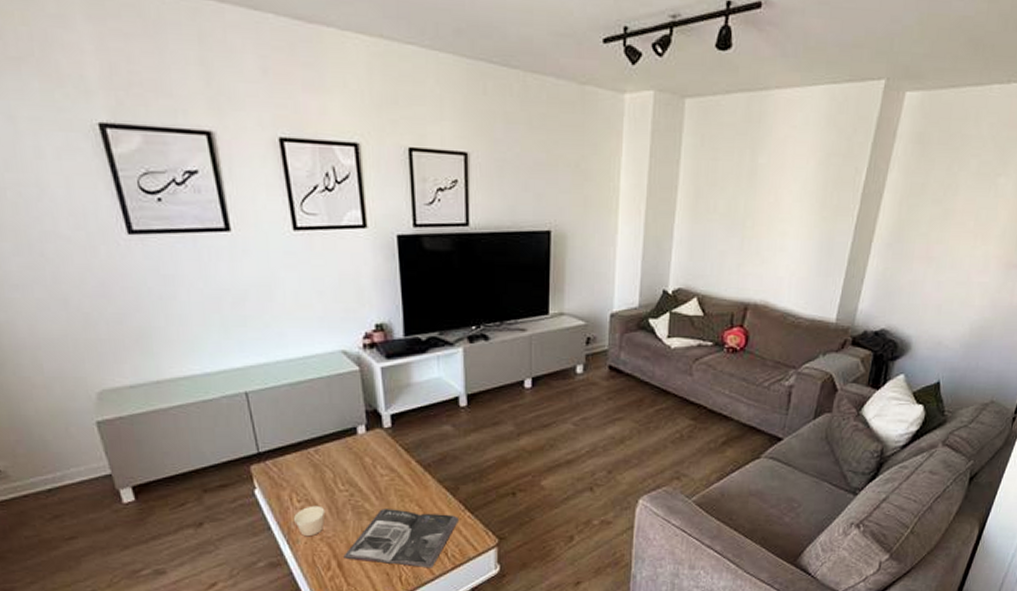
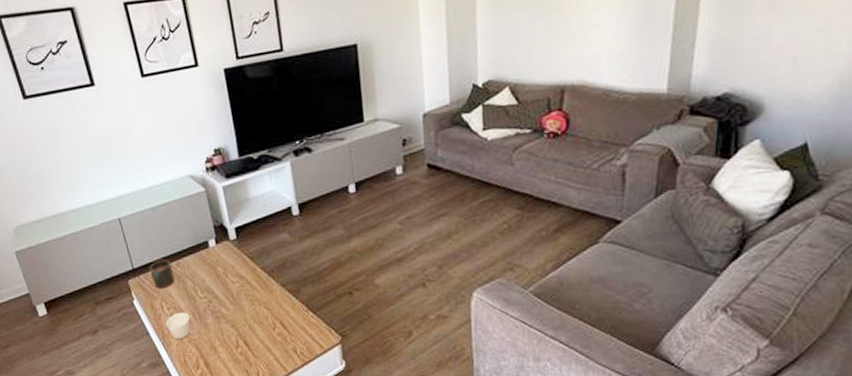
mug: none [279,444,311,478] -> present [149,259,175,289]
magazine: present [343,509,458,568] -> none [209,312,303,365]

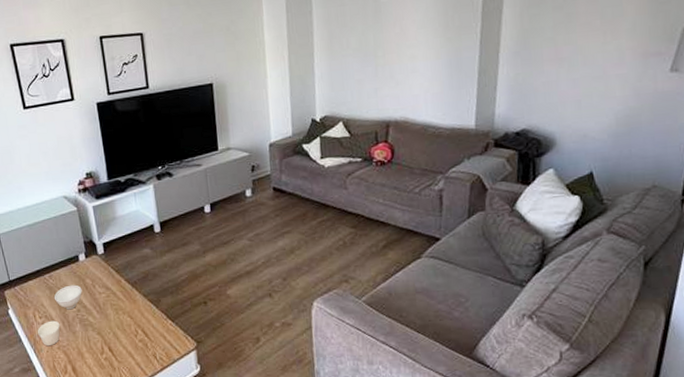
mug: present [149,259,175,289] -> none [24,272,47,299]
bowl: none [182,273,214,301] -> present [54,285,82,310]

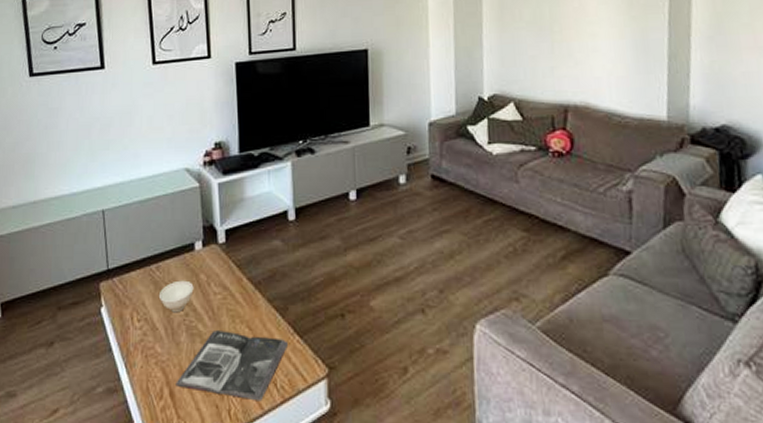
candle: present [37,320,61,347] -> none [132,325,162,360]
magazine: none [76,320,163,370] -> present [176,331,288,401]

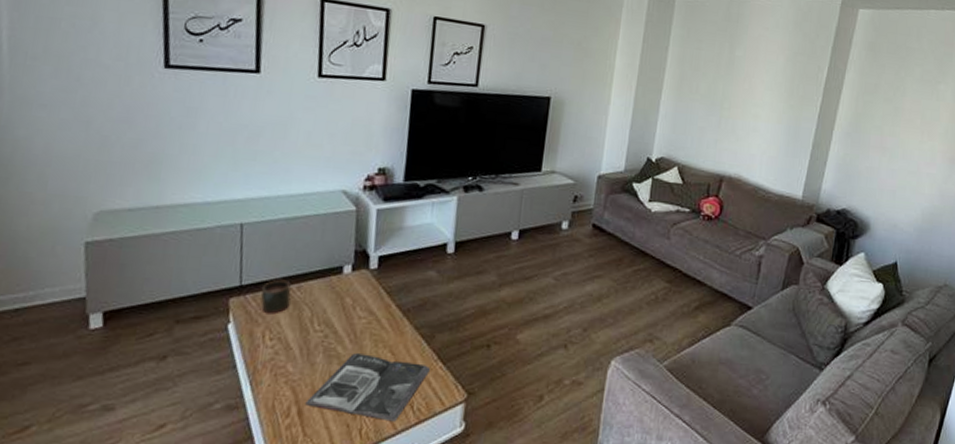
mug: none [125,260,152,296] -> present [261,279,291,314]
bowl: present [158,280,194,313] -> none [296,302,337,334]

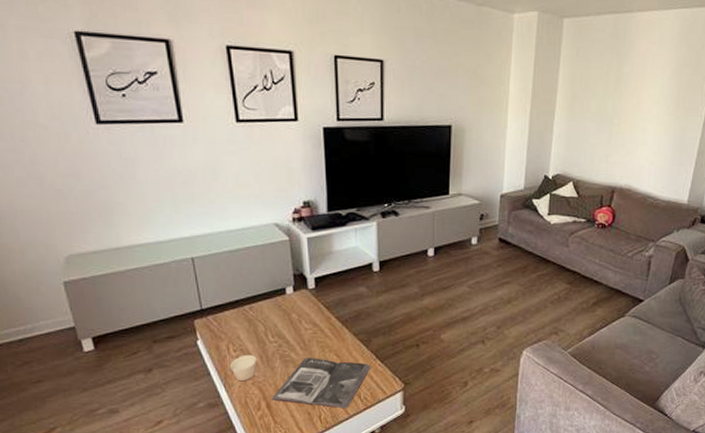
mug: present [261,279,291,314] -> none [219,302,245,331]
candle: none [261,345,296,379] -> present [229,354,257,382]

